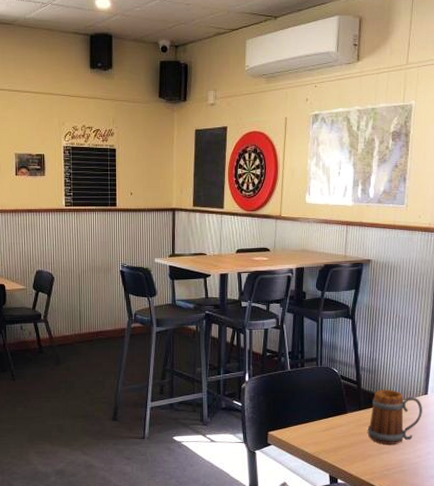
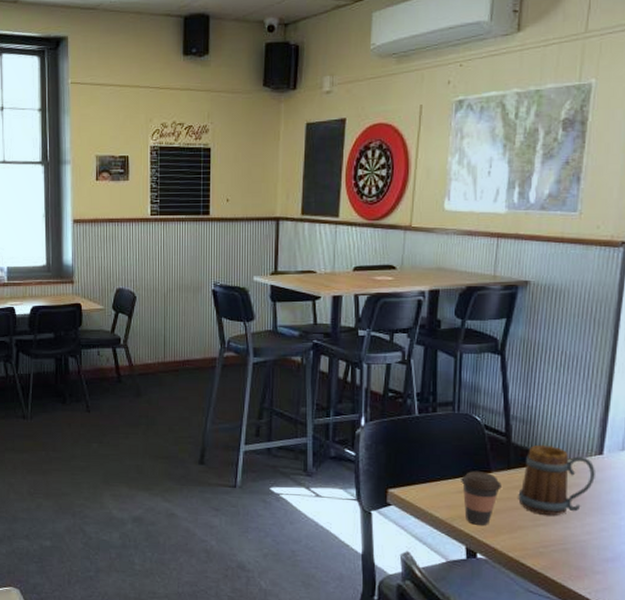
coffee cup: none [324,413,355,456] -> present [461,471,501,525]

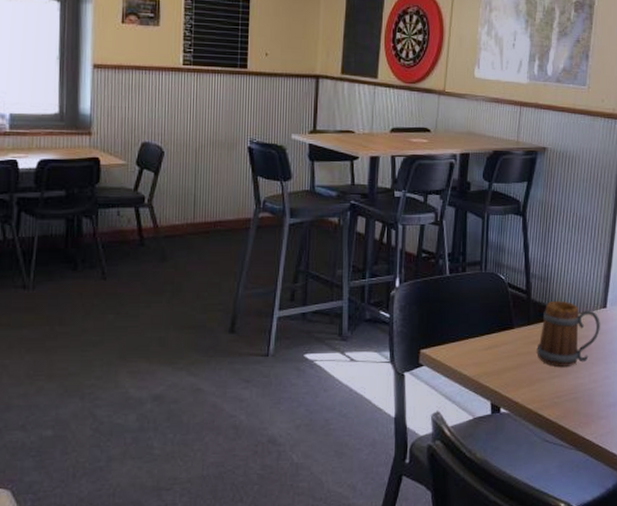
coffee cup: present [461,471,501,525] -> none [487,328,522,380]

